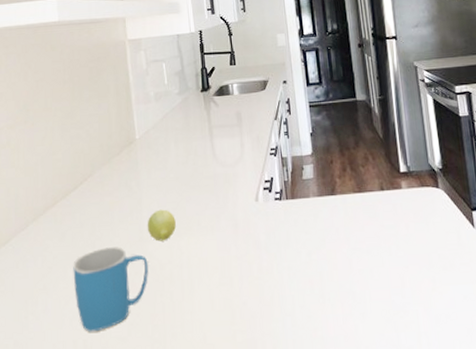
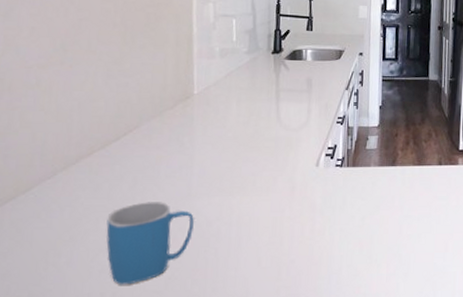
fruit: present [147,209,176,242] -> none [196,167,229,199]

